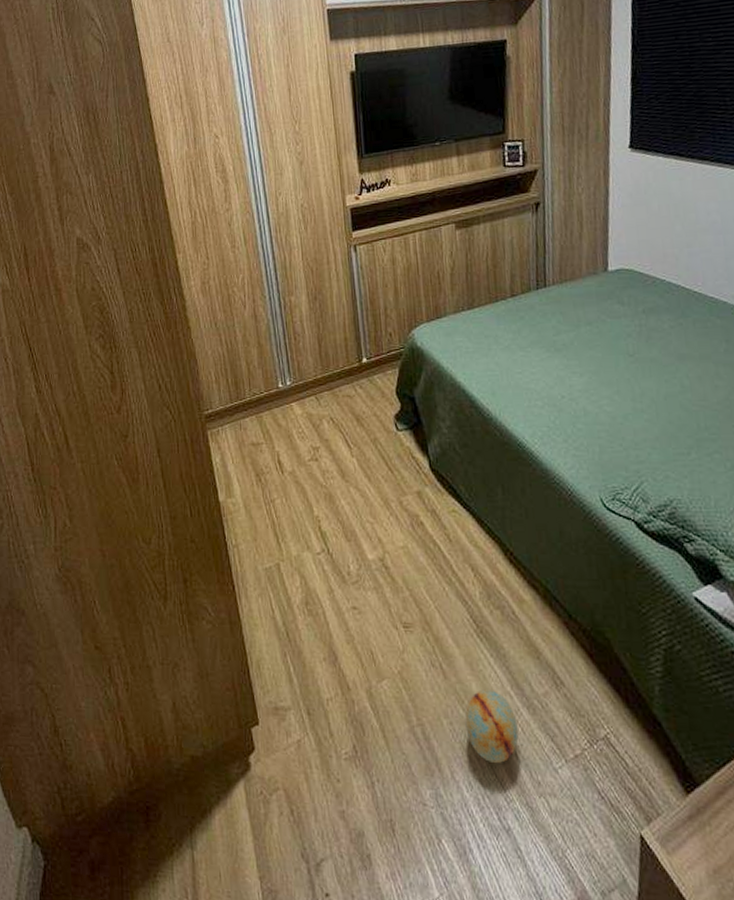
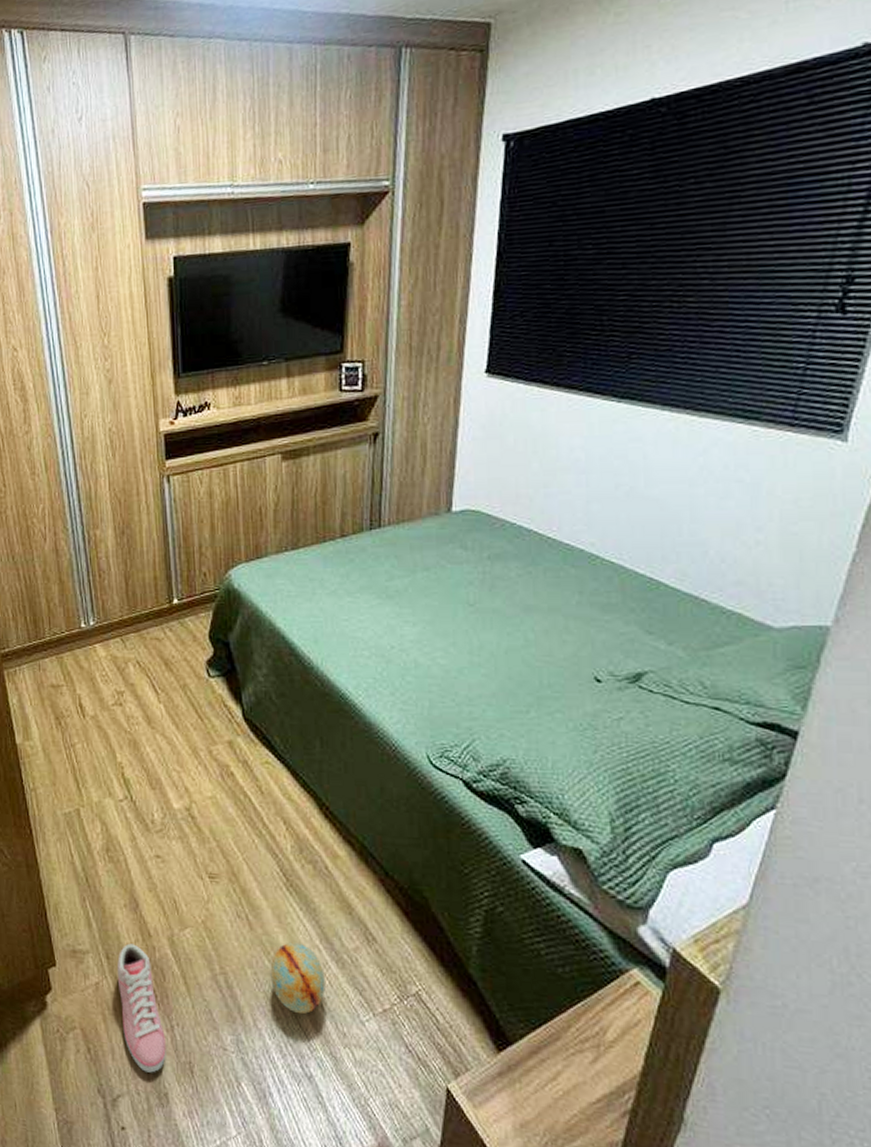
sneaker: none [317,698,368,833] -> present [116,943,166,1073]

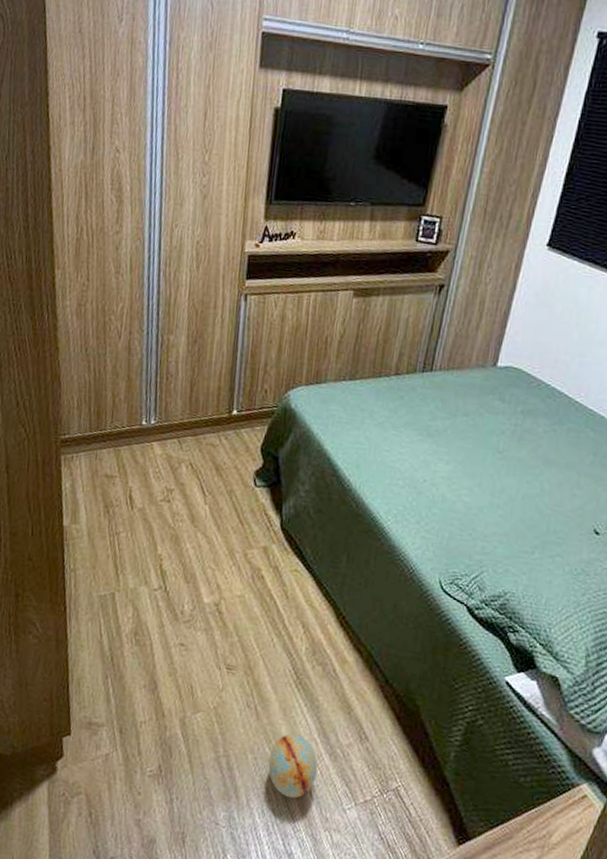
sneaker: present [116,943,166,1073] -> none [125,721,164,840]

